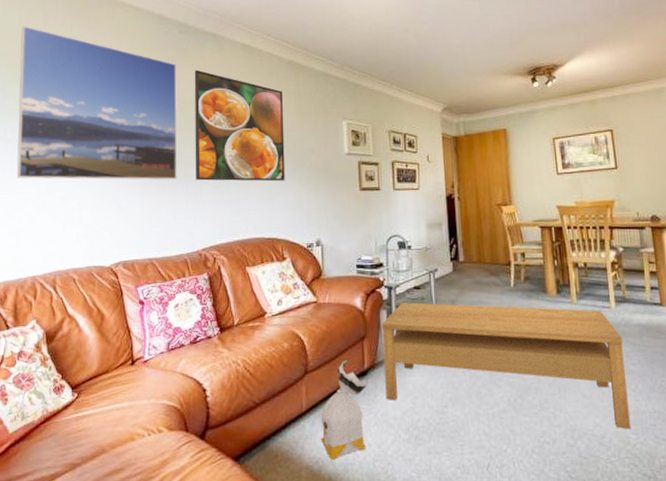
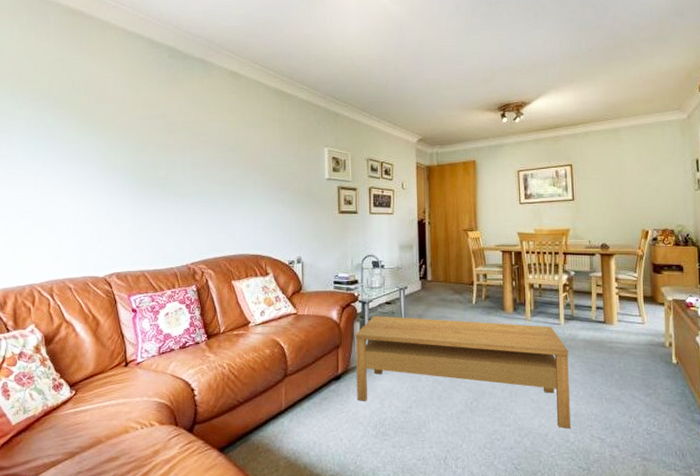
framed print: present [16,25,177,181] -> none [12,44,168,198]
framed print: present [194,69,285,182] -> none [183,94,269,203]
bag: present [320,360,369,460] -> none [298,366,342,452]

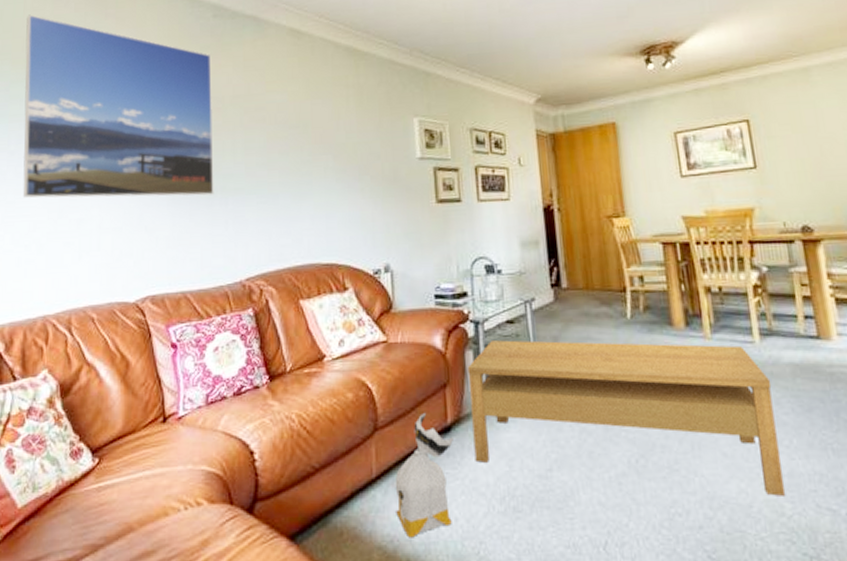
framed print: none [12,44,168,198] -> present [22,14,214,198]
bag: none [298,366,342,452] -> present [395,413,453,538]

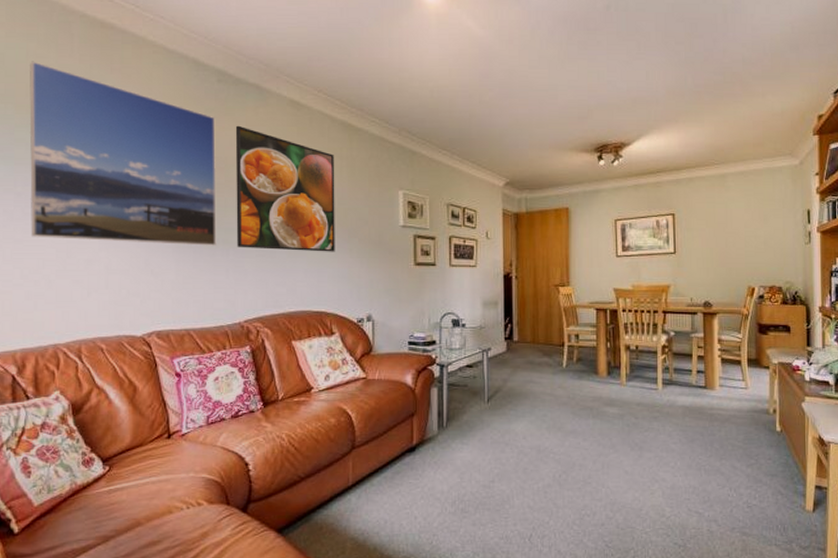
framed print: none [232,61,345,196] -> present [235,125,335,252]
bag: present [395,413,453,538] -> none [367,436,417,532]
coffee table: present [467,340,785,496] -> none [432,380,667,503]

